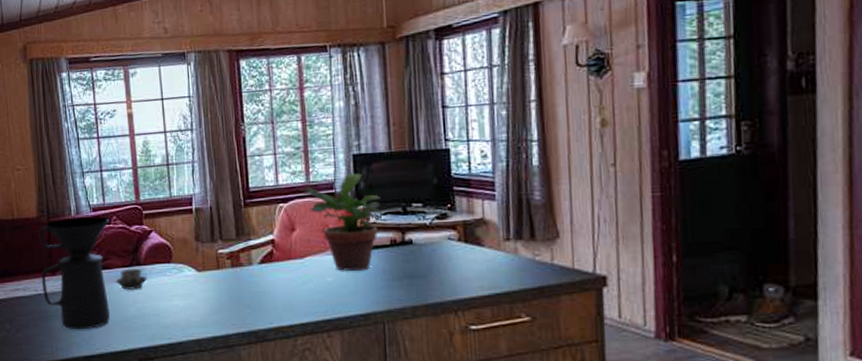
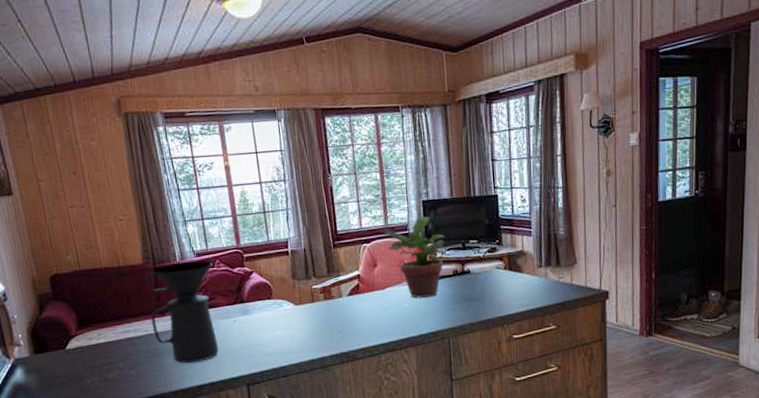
cup: present [115,268,148,290] -> none [222,305,251,325]

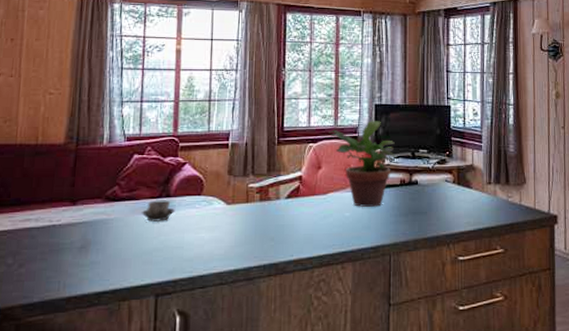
coffee maker: present [145,260,219,364] -> none [58,145,144,264]
cup: none [222,305,251,325] -> present [141,200,176,222]

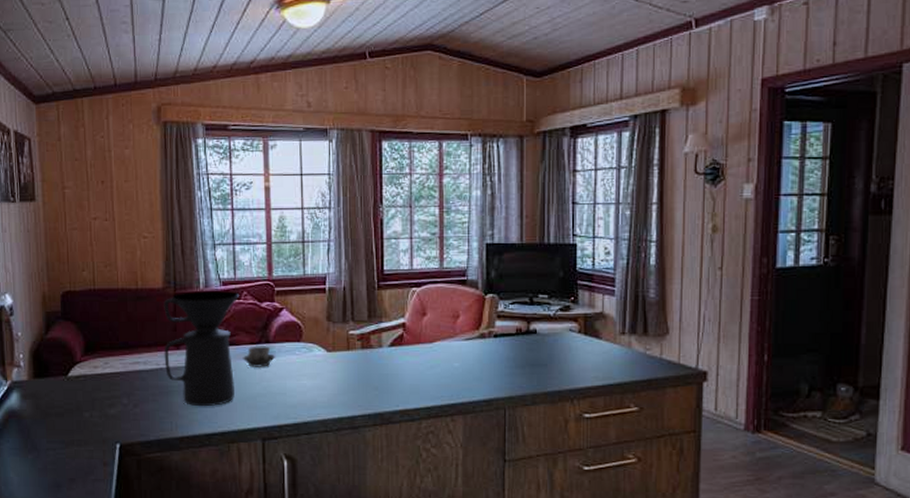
coffee maker: none [58,145,144,264] -> present [164,290,240,407]
potted plant: present [329,121,397,207] -> none [433,262,512,357]

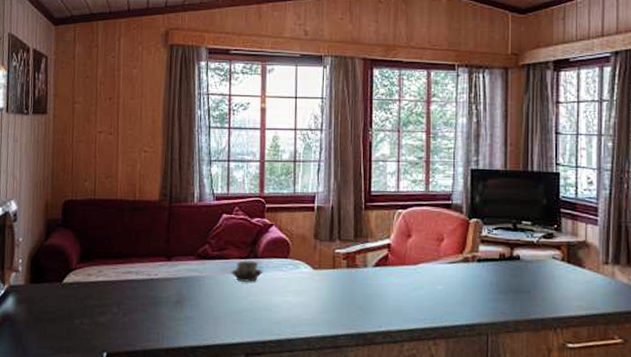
coffee maker: present [164,290,240,407] -> none [155,204,232,319]

